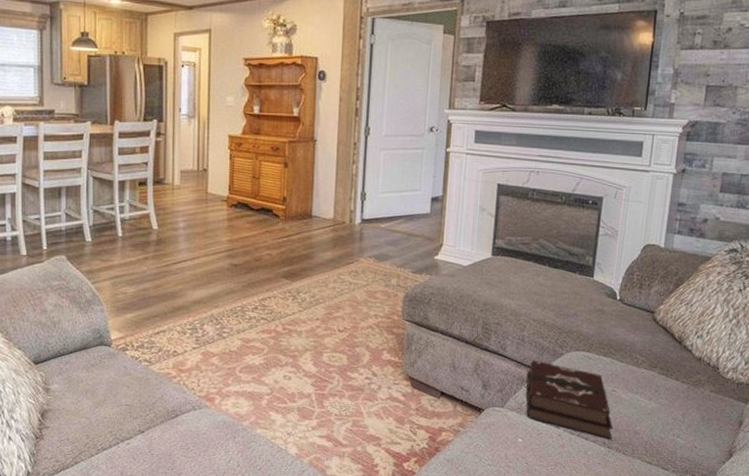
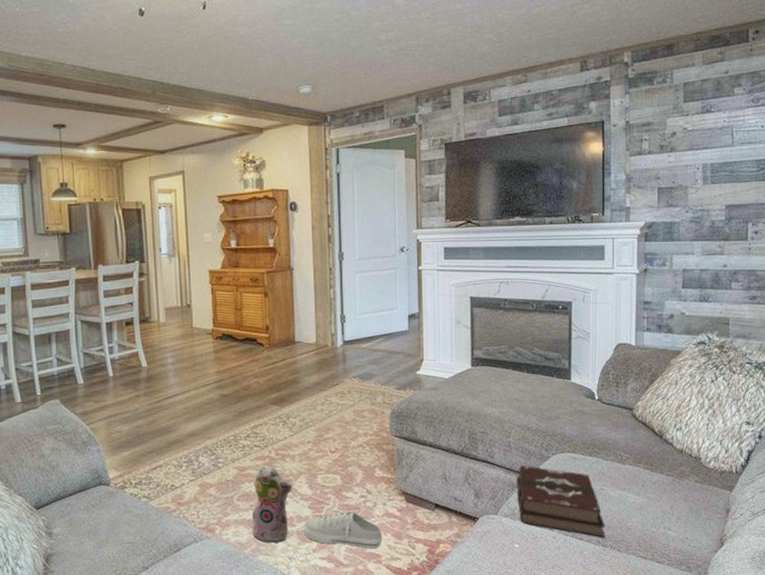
plush toy: none [252,339,297,419] -> present [251,465,293,544]
shoe: none [305,391,384,431] -> present [304,511,382,548]

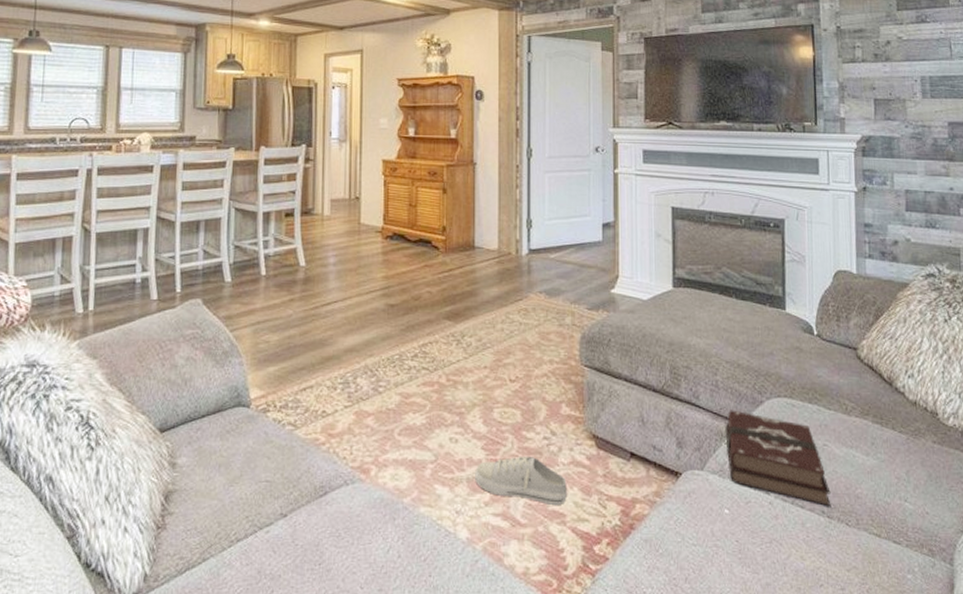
plush toy: present [251,465,293,544] -> none [414,393,465,493]

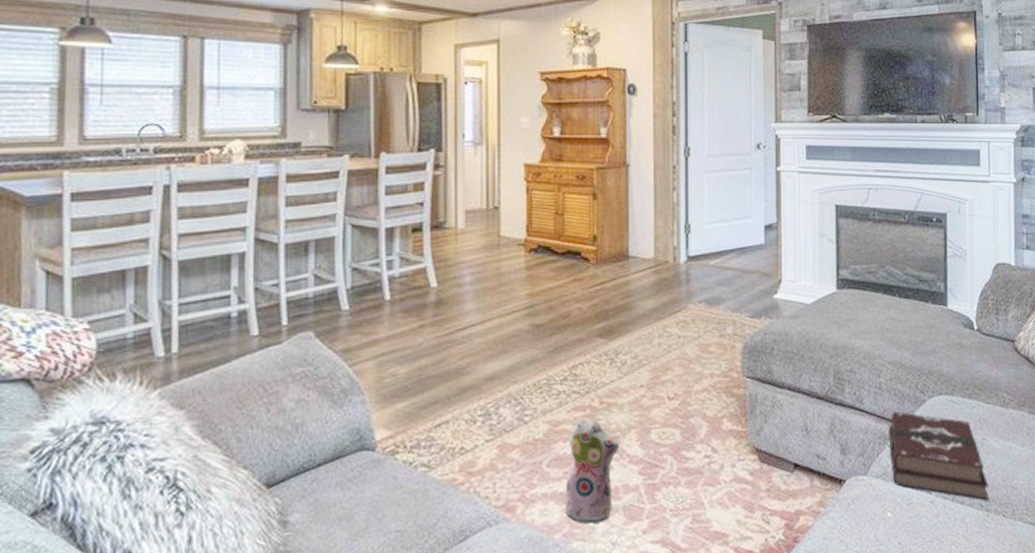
plush toy: none [414,393,465,493] -> present [565,418,620,525]
shoe: present [475,456,567,505] -> none [632,476,729,526]

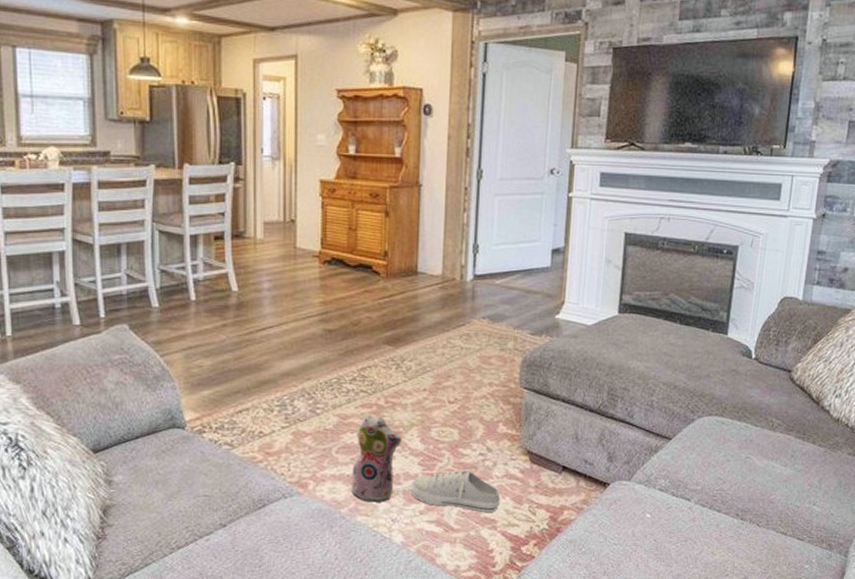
shoe: none [632,476,729,526] -> present [411,470,500,512]
hardback book: present [888,411,989,500] -> none [654,427,747,510]

